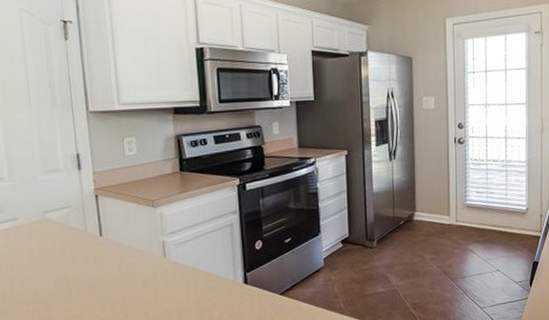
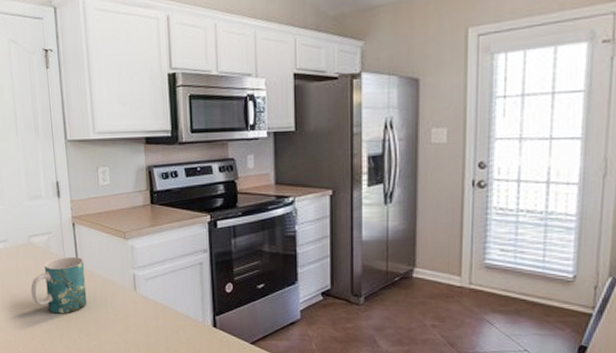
mug: none [46,229,113,291] -> present [30,256,87,314]

